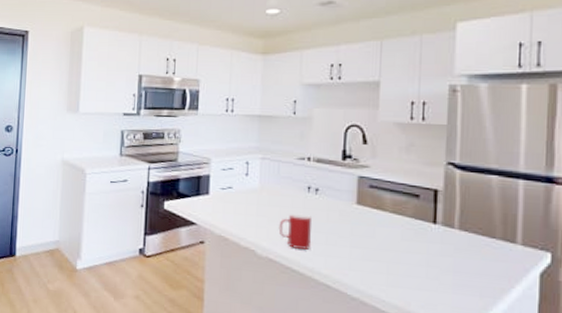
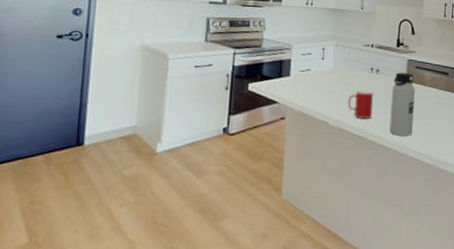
water bottle: none [335,192,370,276] -> present [389,72,415,136]

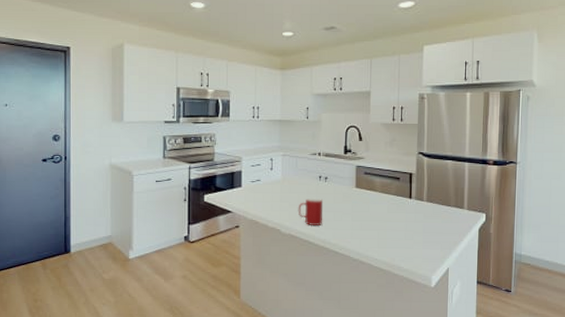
water bottle: present [389,72,415,136] -> none [341,179,365,242]

